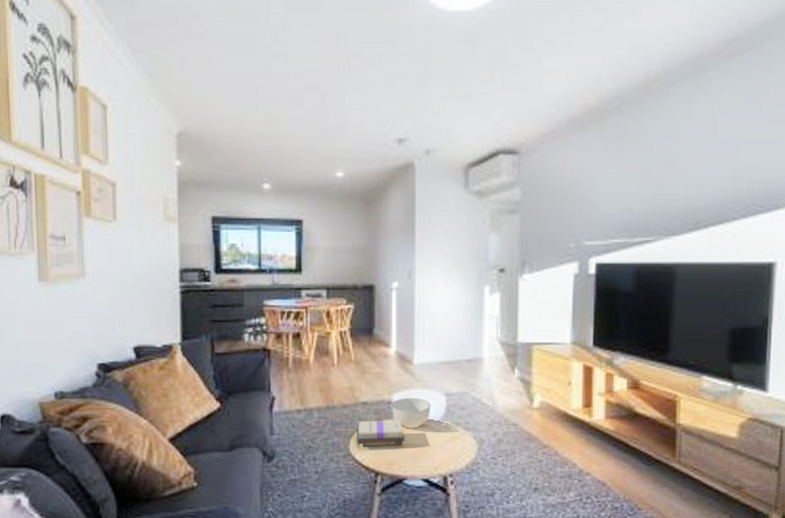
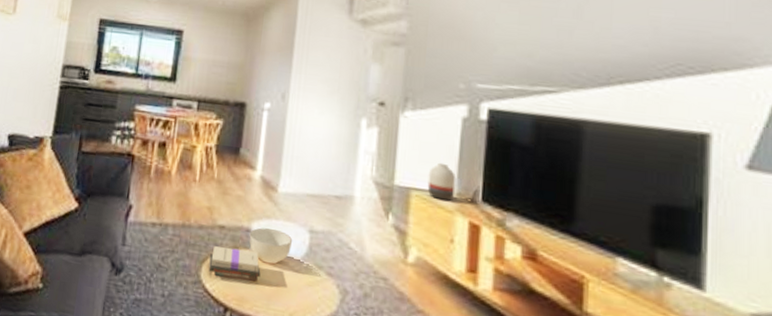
vase: none [546,317,571,349] -> present [427,162,456,201]

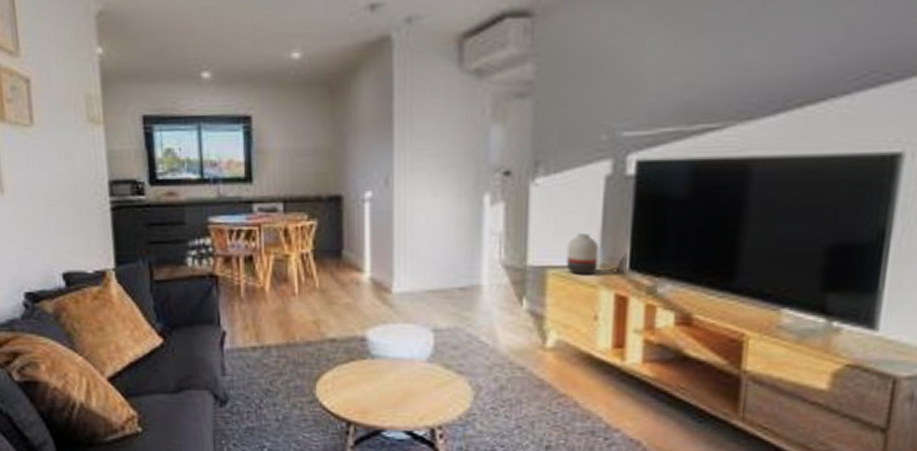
books: present [208,246,261,282] -> none [322,360,383,392]
bowl: present [249,227,293,265] -> none [365,334,415,371]

